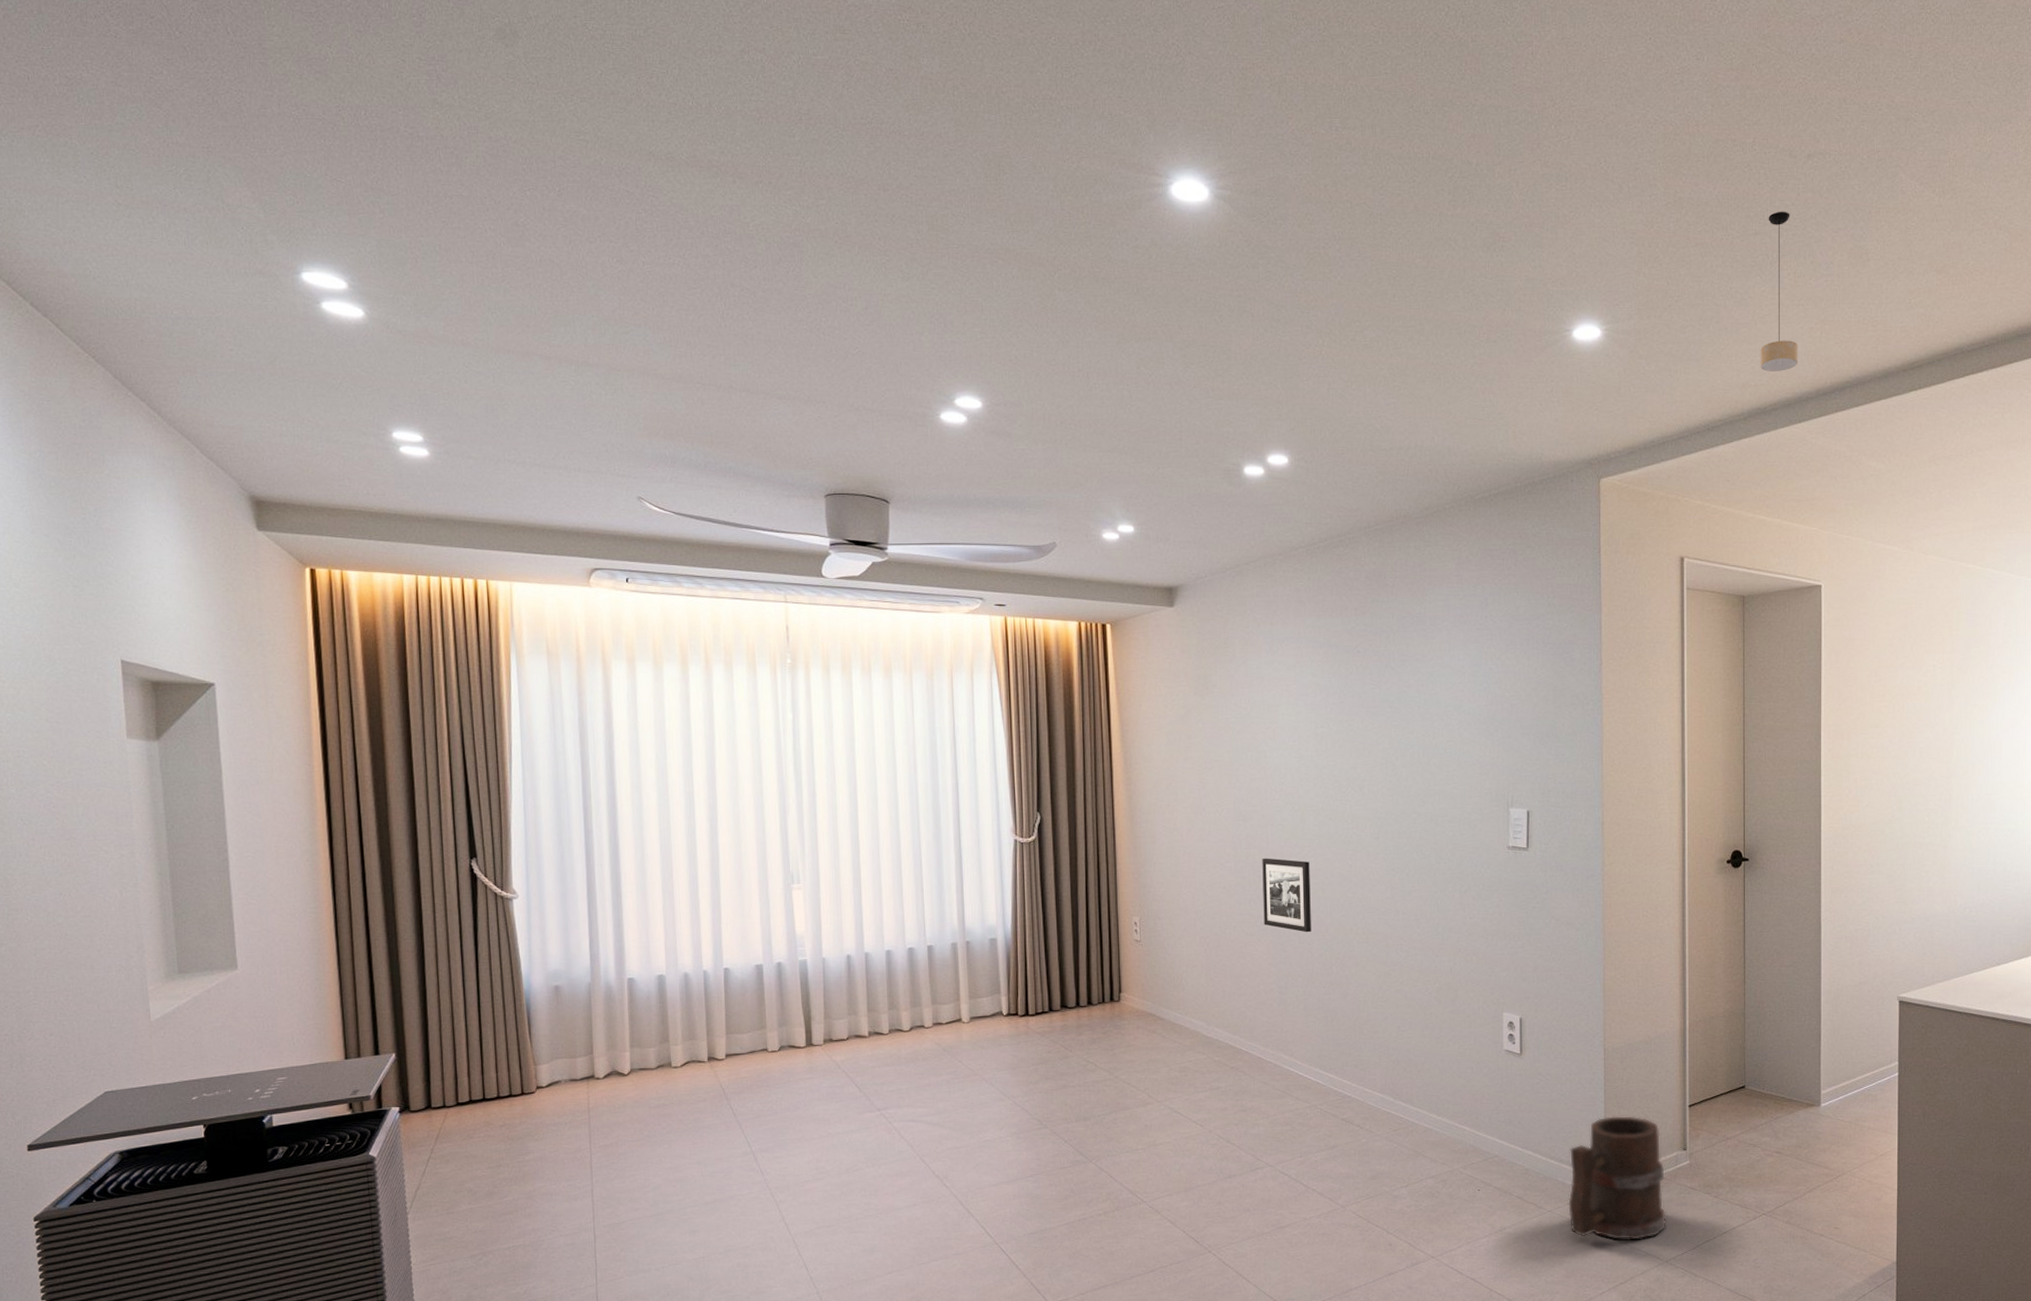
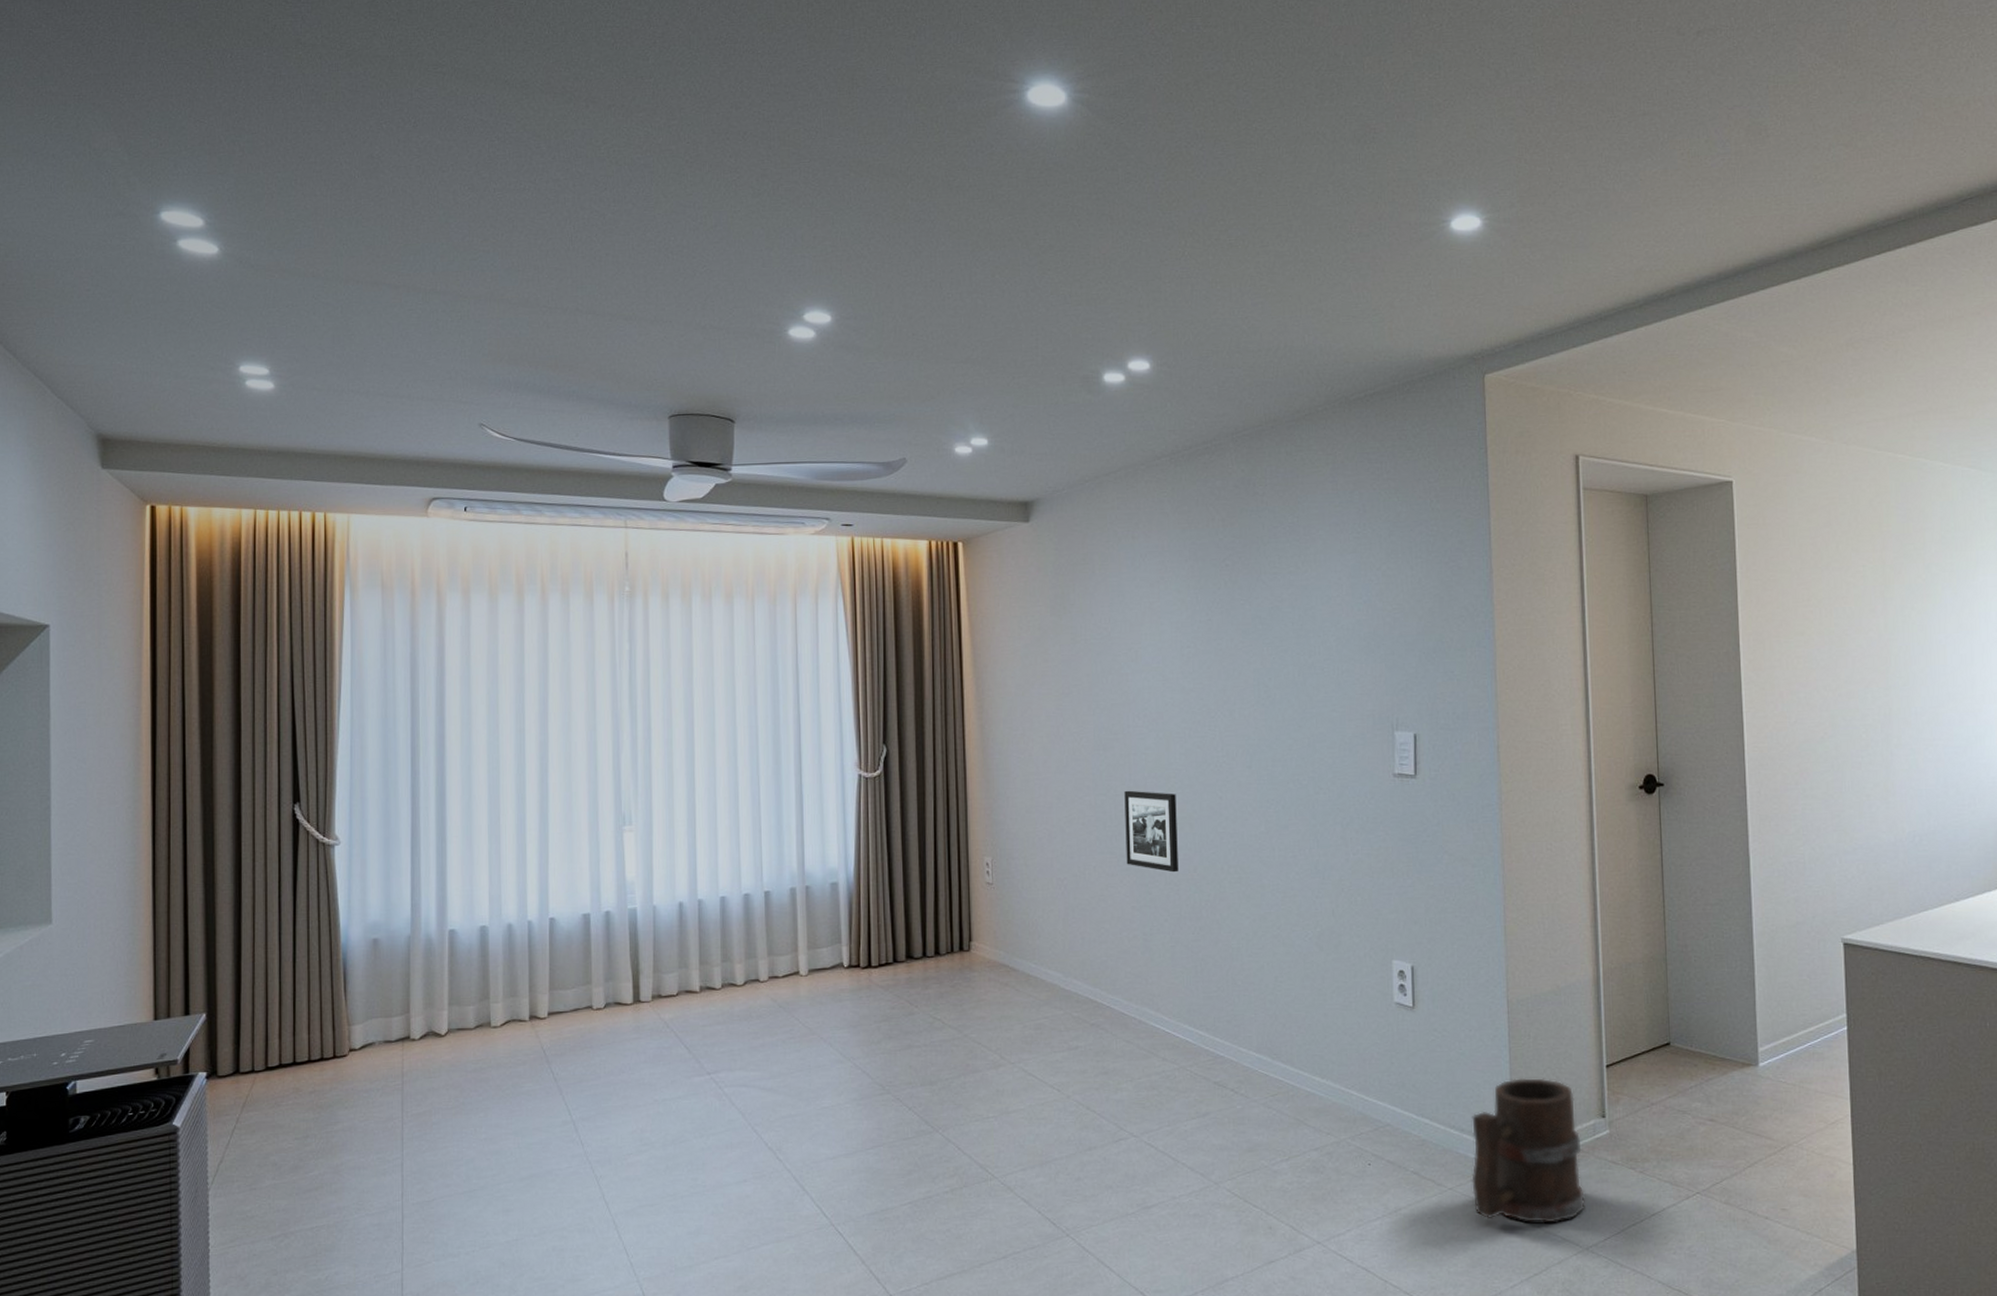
pendant light: present [1760,211,1798,371] -> none [1654,90,1696,256]

